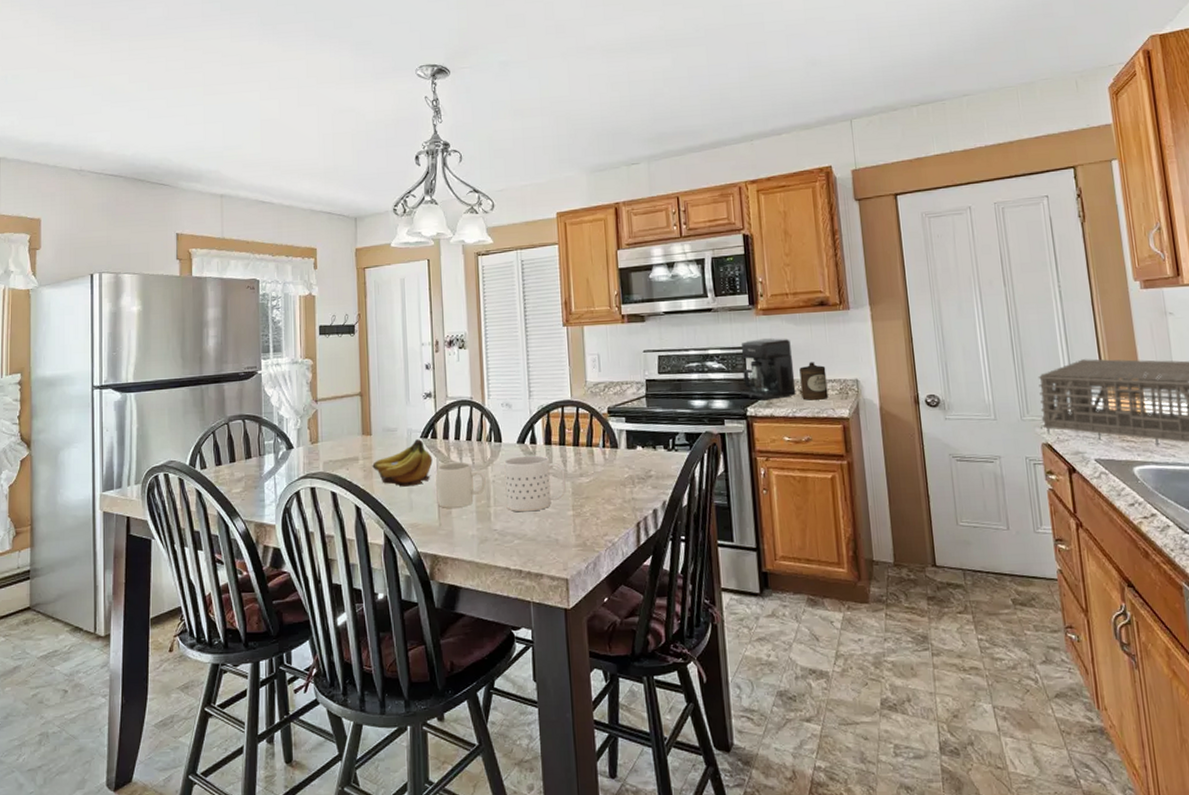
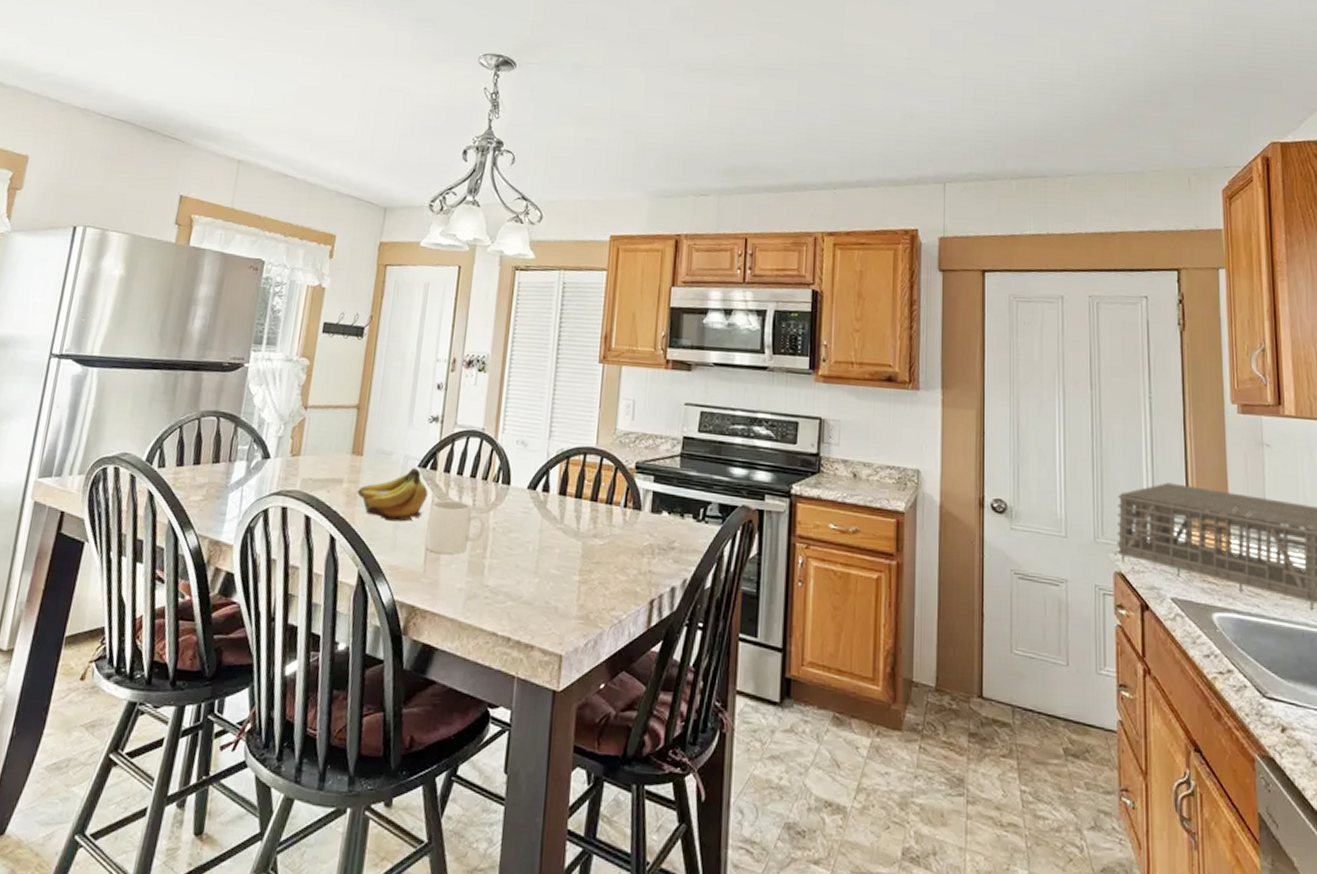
mug: present [504,455,566,512] -> none [504,503,577,571]
coffee maker: present [739,338,796,401] -> none [786,408,850,480]
canister: present [799,362,829,400] -> none [855,443,885,488]

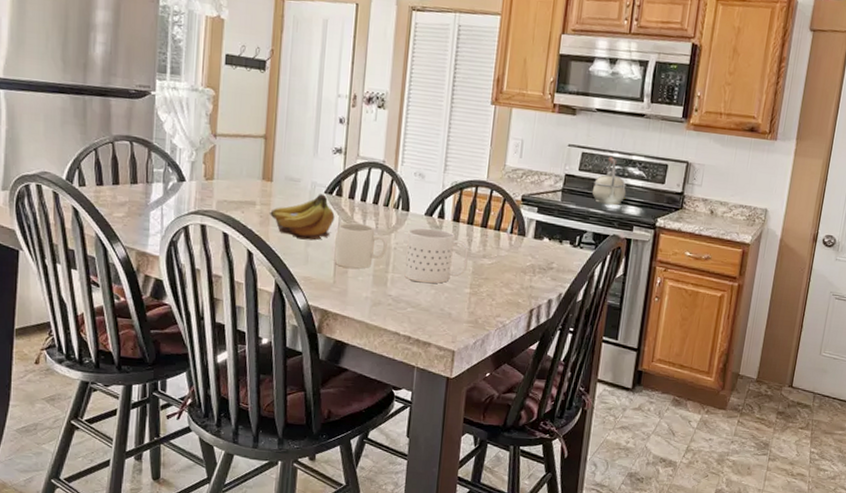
mug: none [504,503,577,571] -> present [404,227,469,284]
kettle: none [714,415,754,472] -> present [591,157,627,206]

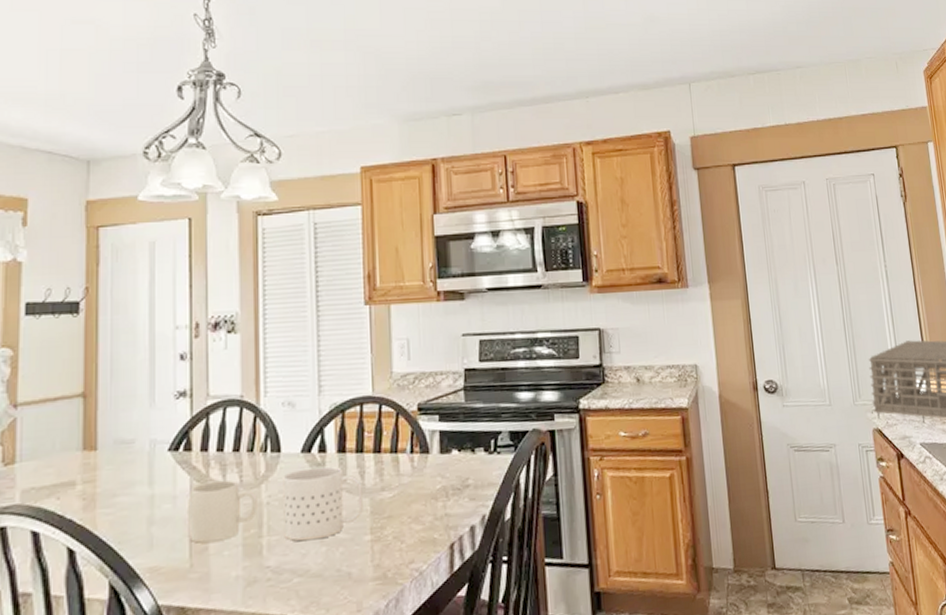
fruit: present [269,194,335,241] -> none [94,453,184,518]
kettle: present [591,157,627,206] -> none [498,339,539,396]

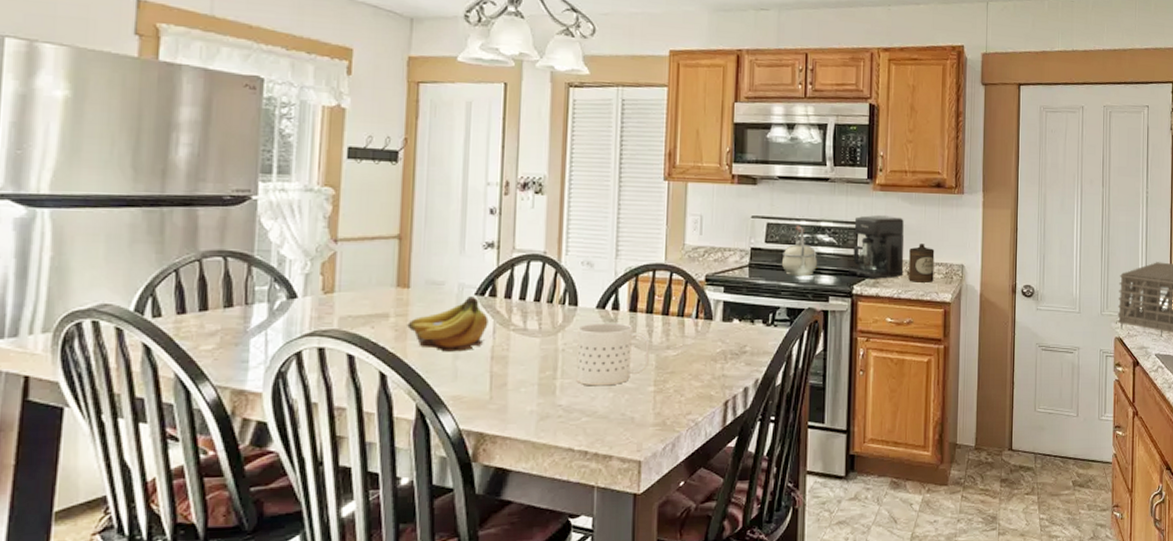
fruit: none [94,453,184,518] -> present [406,296,489,352]
mug: present [188,479,257,544] -> none [490,326,554,379]
kettle: none [498,339,539,396] -> present [781,225,818,277]
coffee maker: none [571,319,633,391] -> present [847,215,904,279]
canister: none [636,346,667,390] -> present [908,244,935,283]

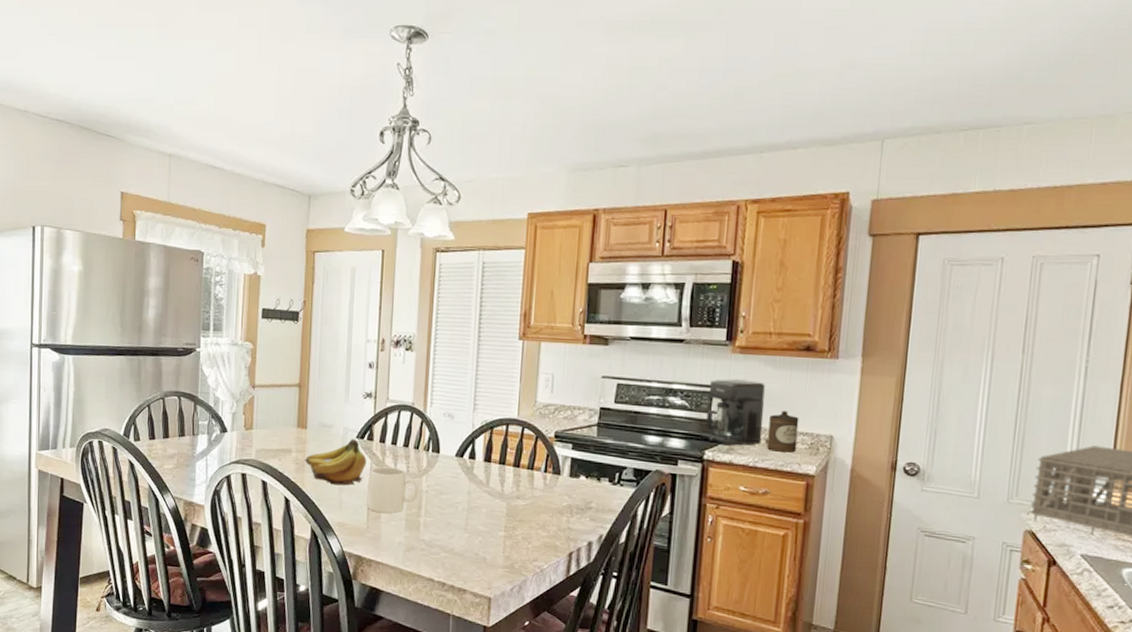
mug: none [490,326,554,379] -> present [367,466,419,513]
mug: present [576,323,650,386] -> none [437,469,502,528]
kettle: present [781,225,818,277] -> none [630,387,668,439]

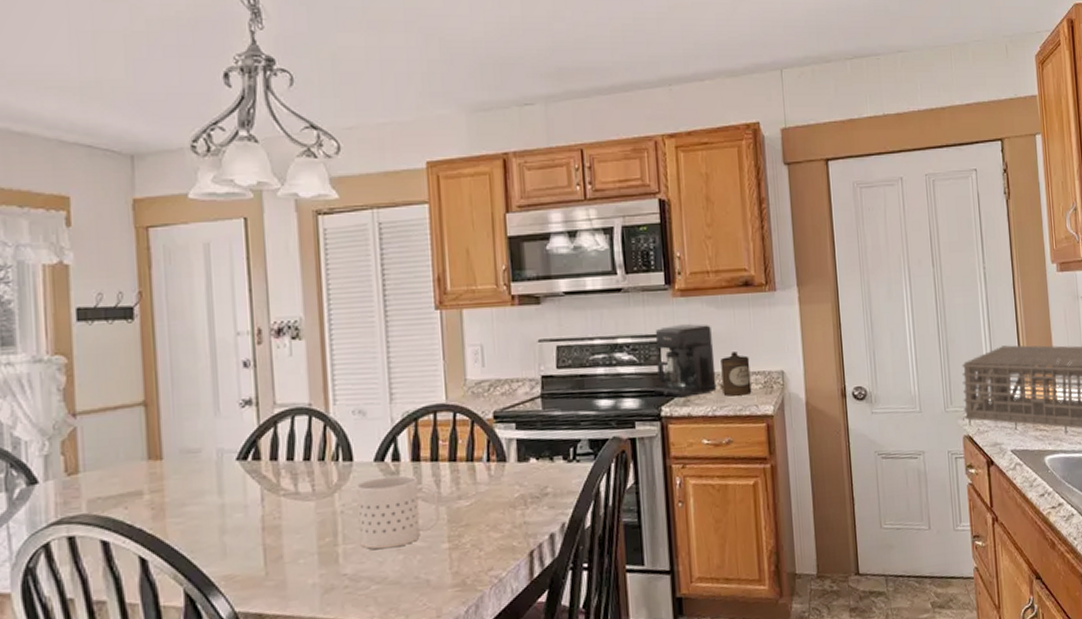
fruit: present [304,439,367,486] -> none [162,462,255,527]
mug: present [367,466,419,513] -> none [260,488,332,552]
mug: none [437,469,502,528] -> present [356,474,440,550]

